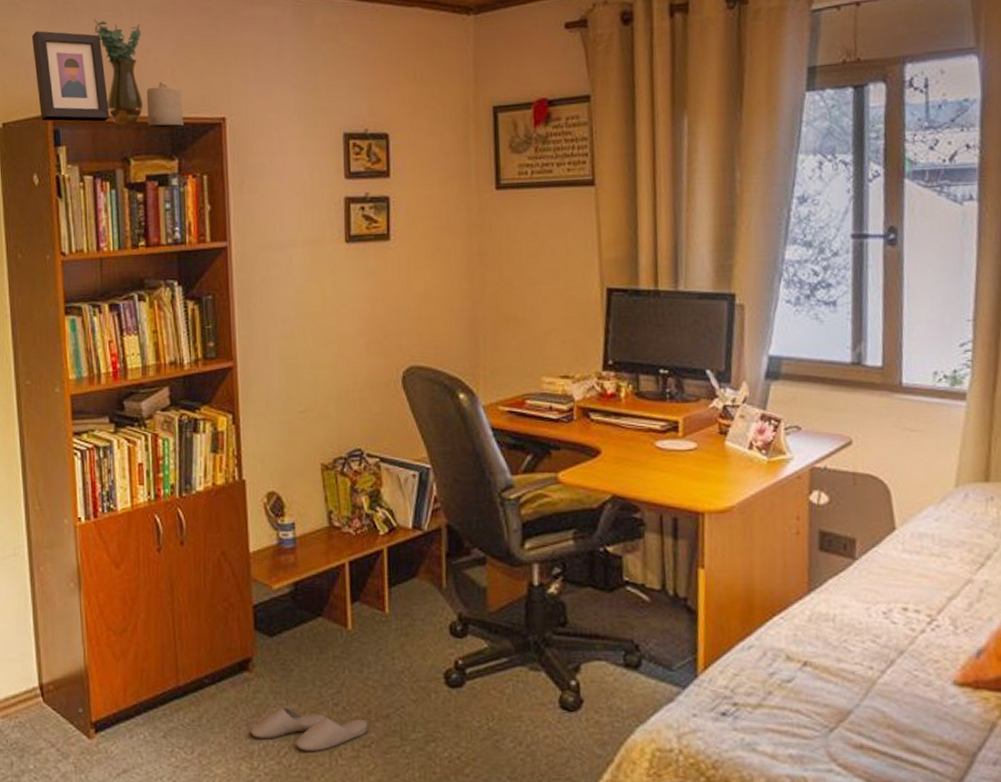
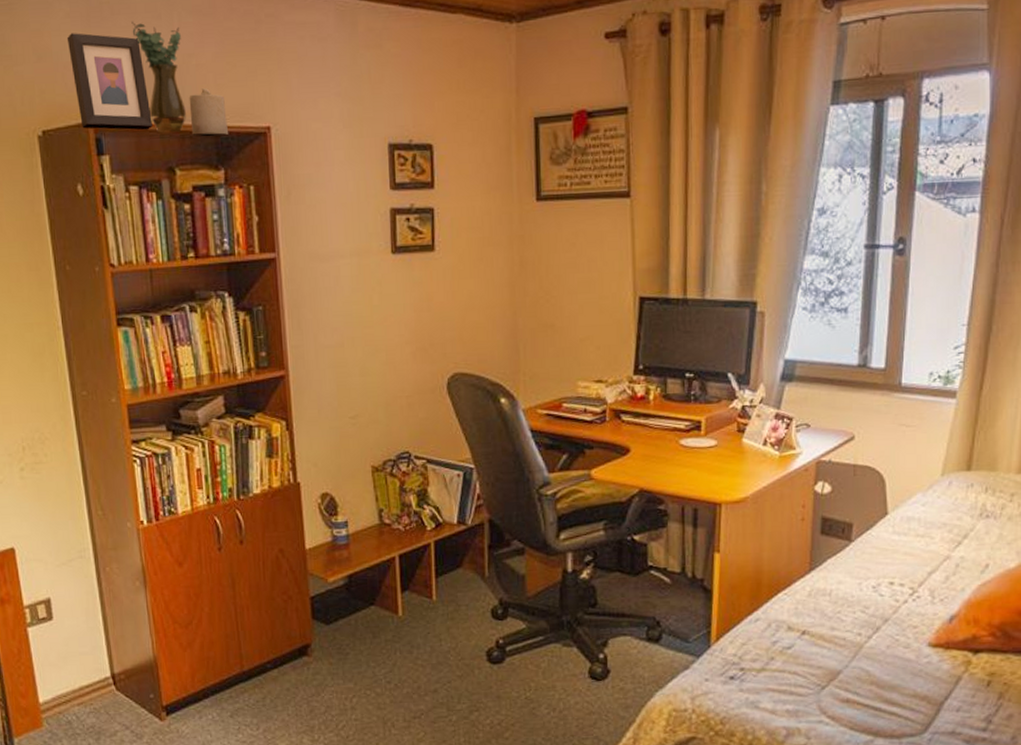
slippers: present [250,706,368,751] -> none [310,686,418,724]

